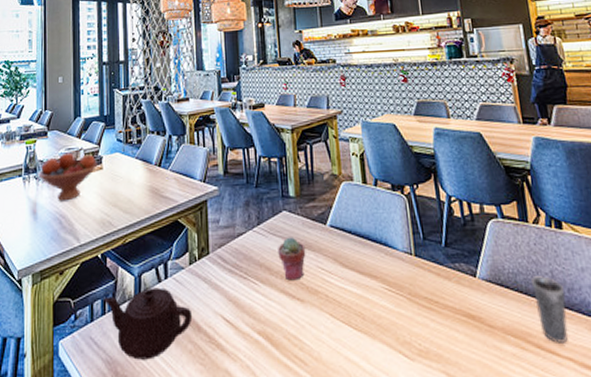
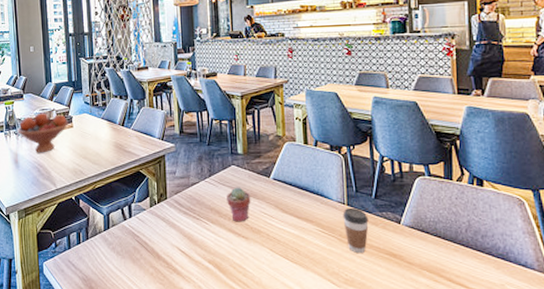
teapot: present [104,287,193,360] -> none [79,224,153,279]
coffee cup: none [410,258,441,317] -> present [343,207,369,254]
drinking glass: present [531,276,568,343] -> none [450,225,479,278]

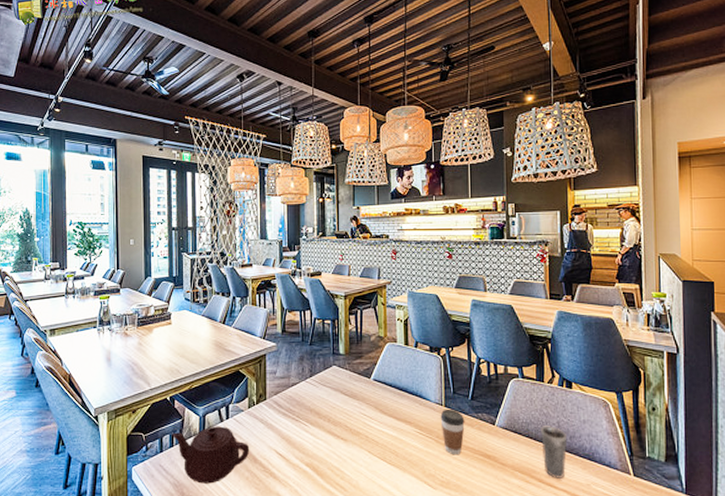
fruit bowl: present [17,112,69,153] -> none [112,308,167,351]
teapot: none [79,224,153,279] -> present [172,426,250,484]
potted succulent: present [227,187,251,222] -> none [327,388,351,424]
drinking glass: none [450,225,479,278] -> present [541,426,568,479]

